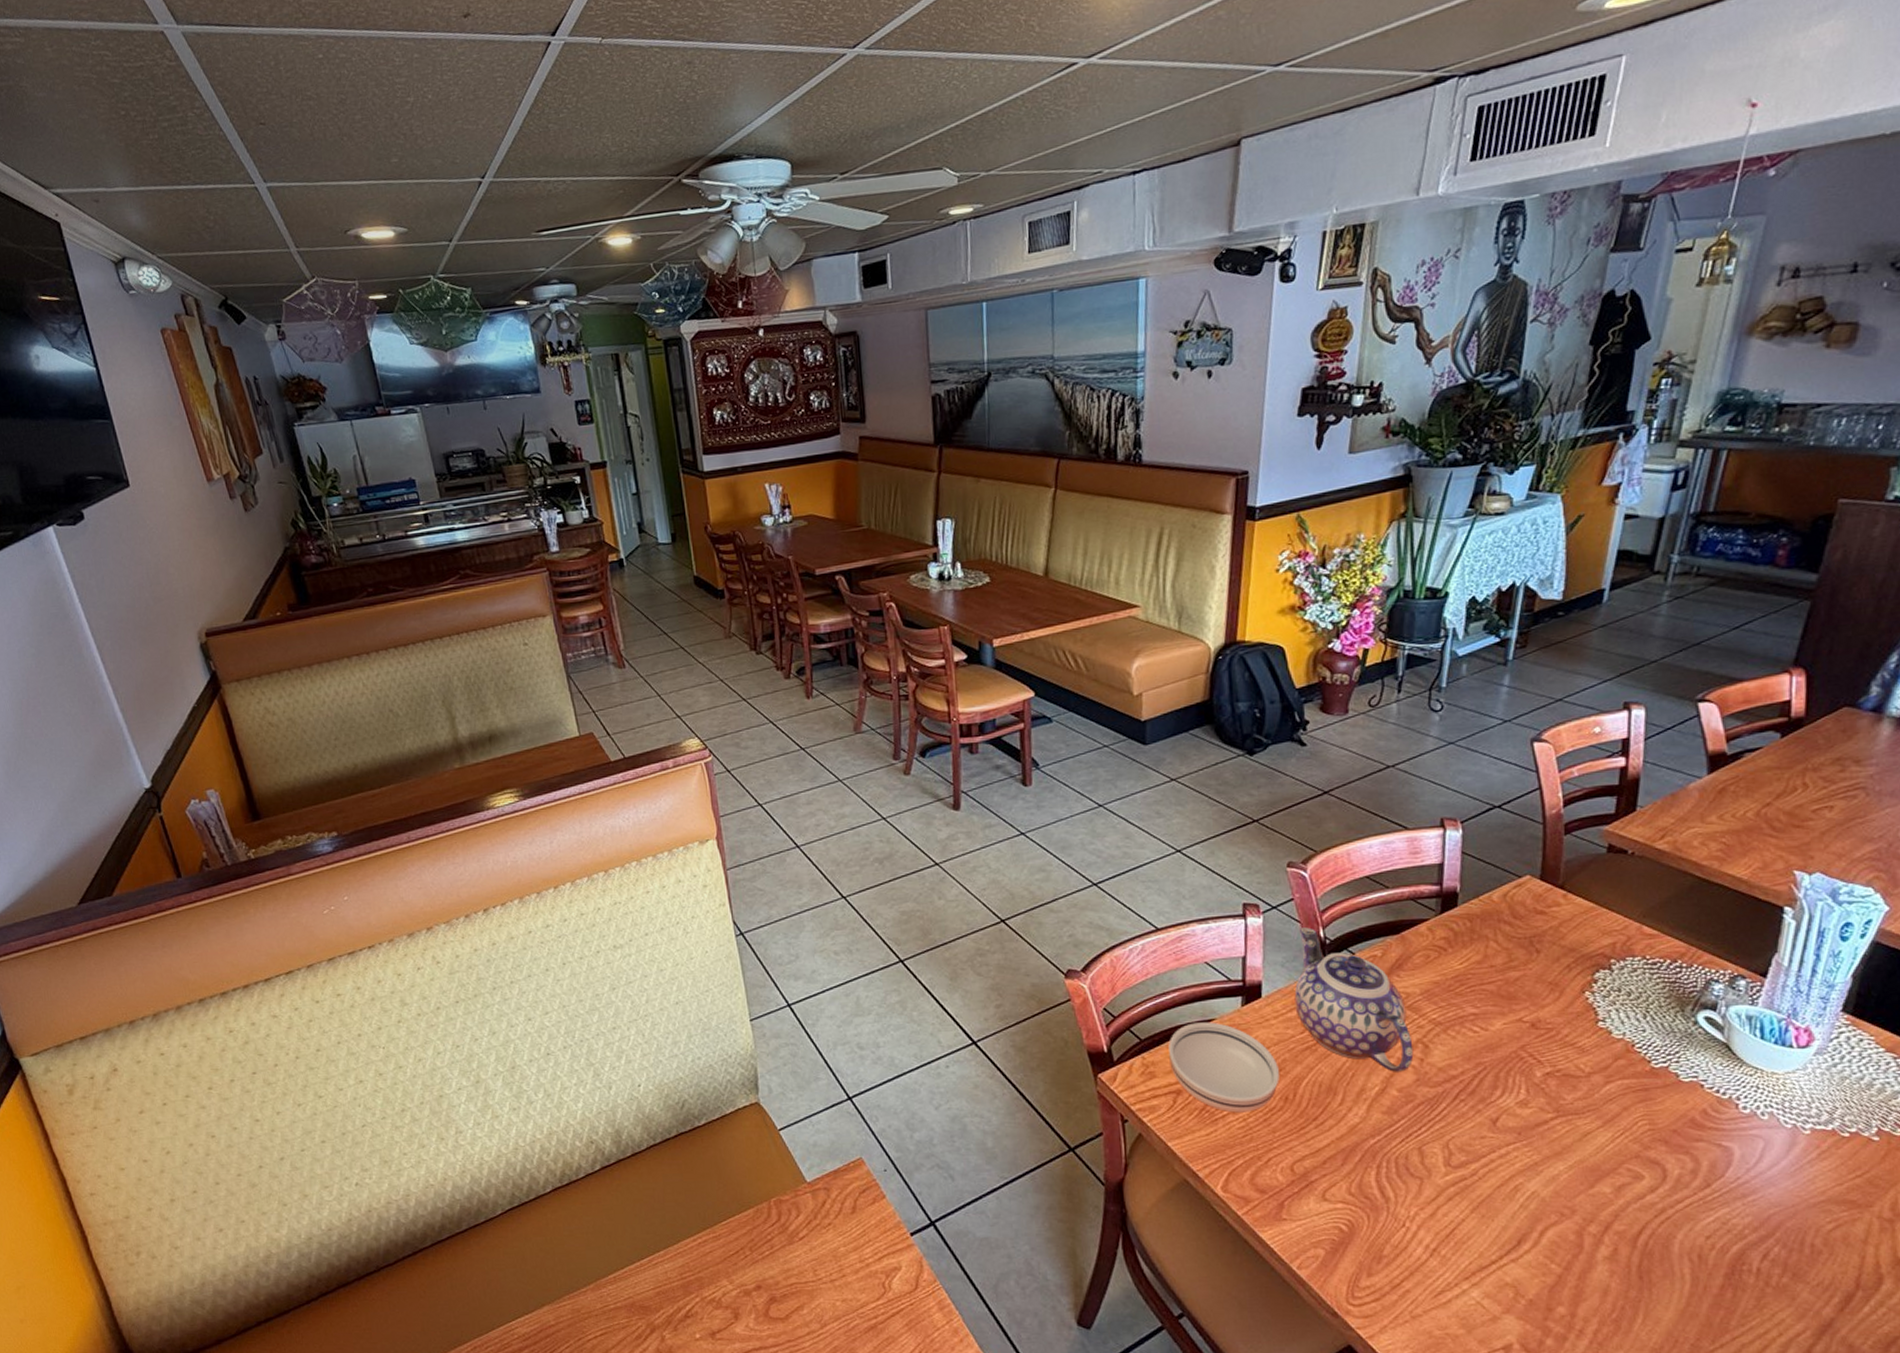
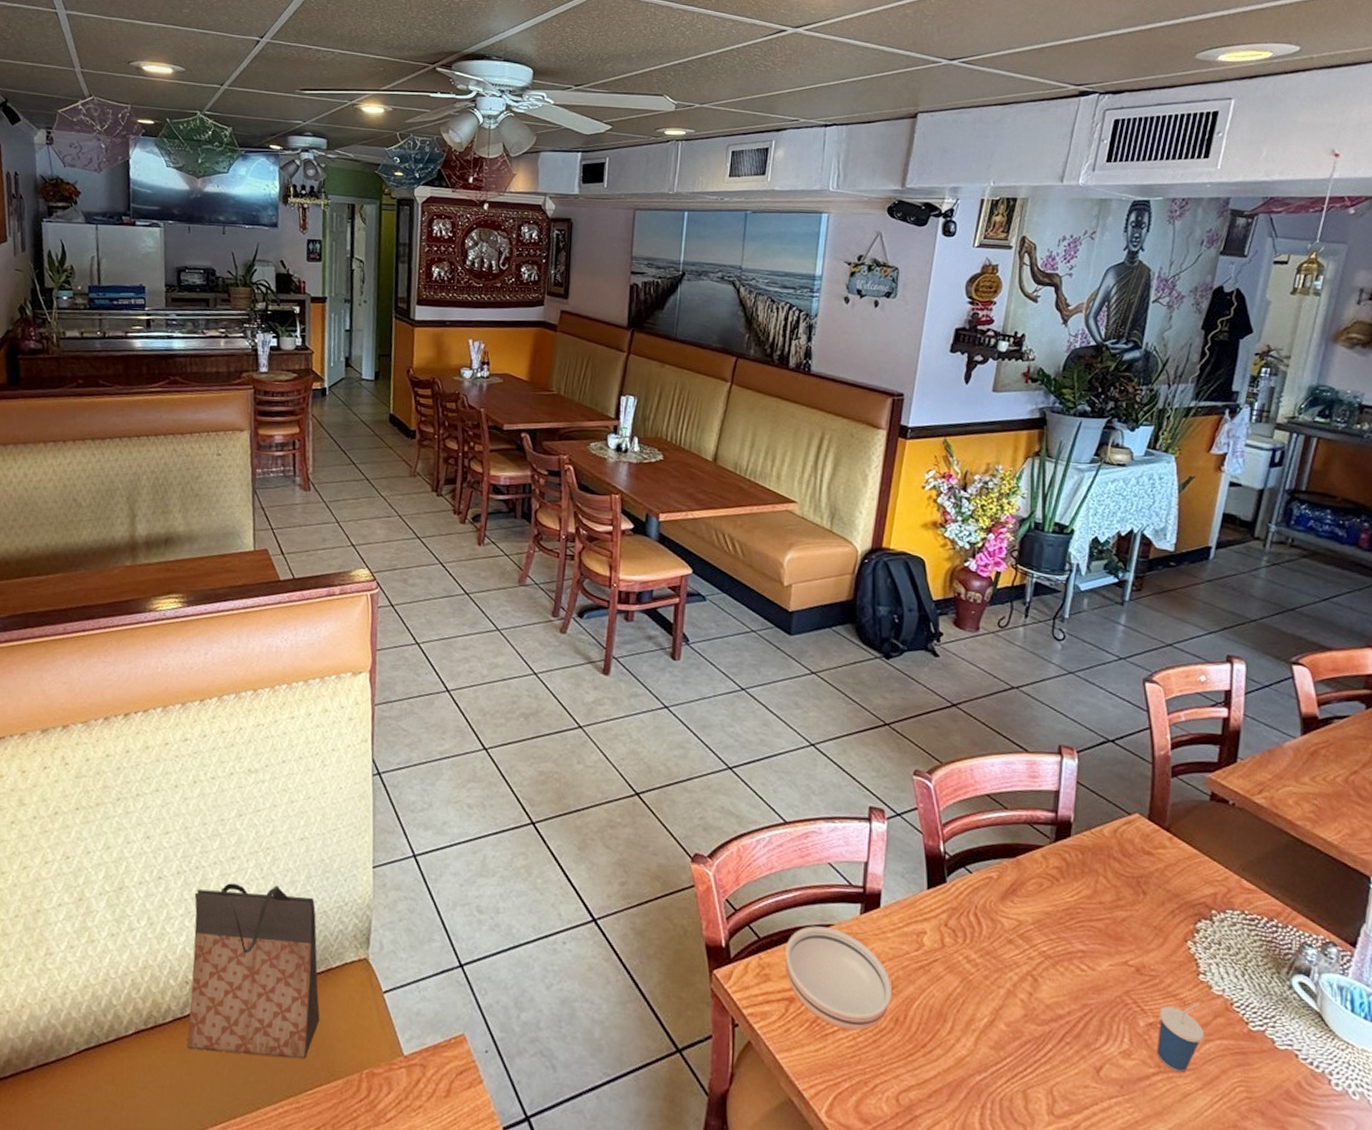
bag: none [583,1048,723,1198] -> present [187,883,320,1059]
teapot: present [1294,927,1414,1073] -> none [912,839,1023,1006]
cup: none [1554,1047,1605,1114] -> present [1156,1002,1205,1073]

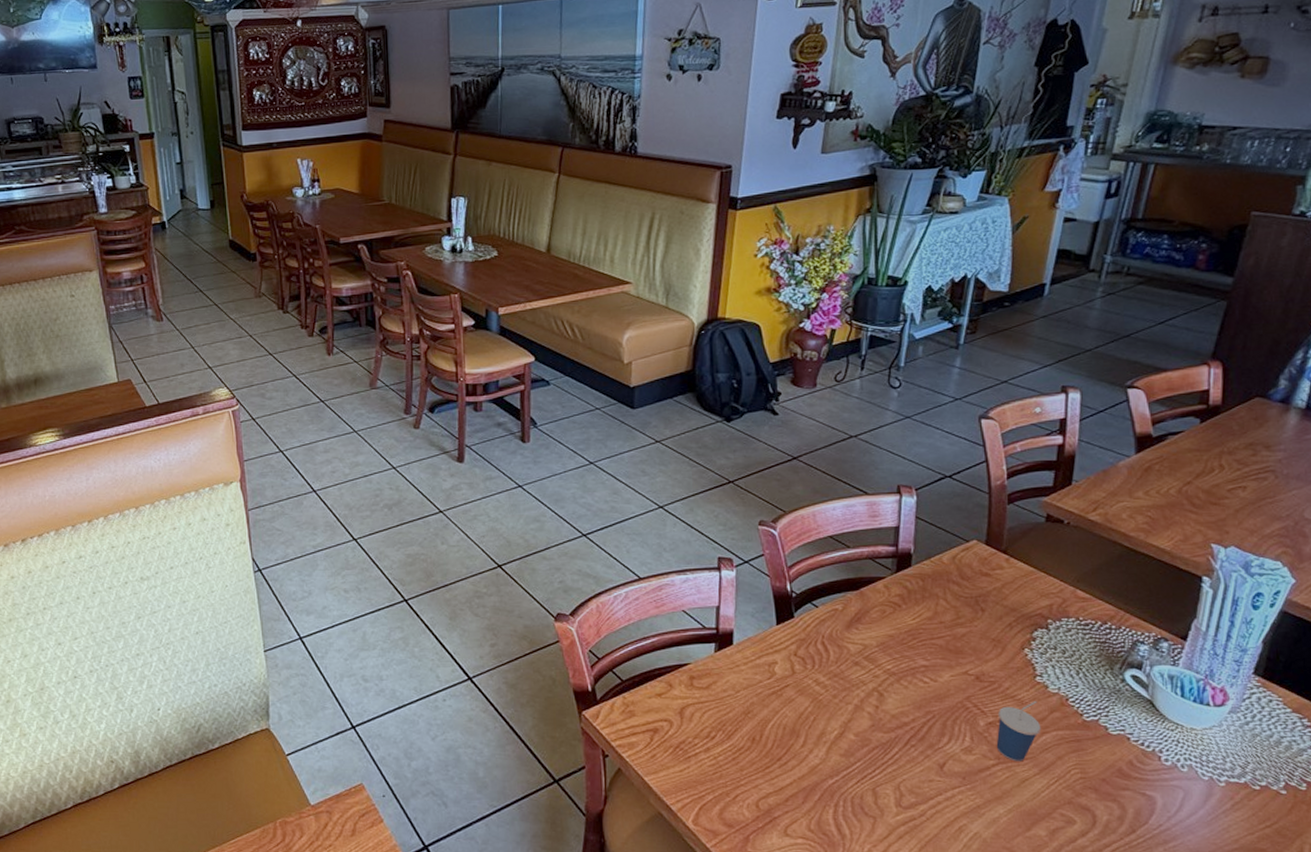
bag: present [187,883,320,1059] -> none [108,674,234,815]
bowl: present [785,926,891,1031] -> none [647,666,748,751]

